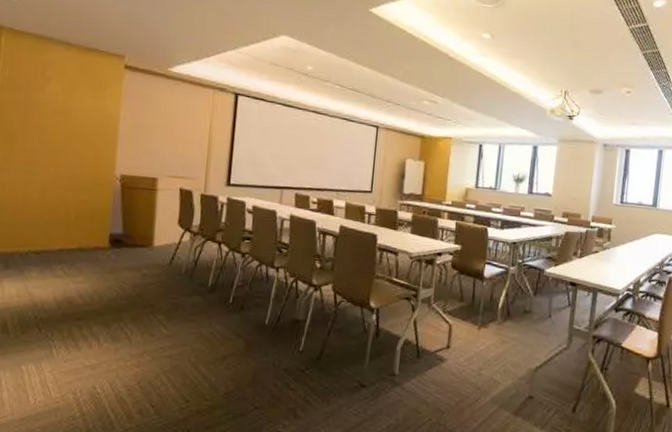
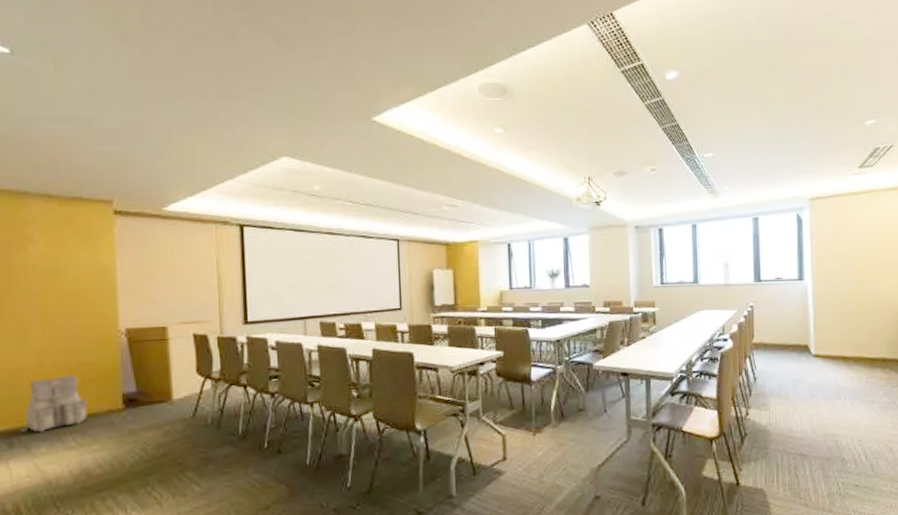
backpack: none [16,209,79,258] -> present [20,375,88,433]

